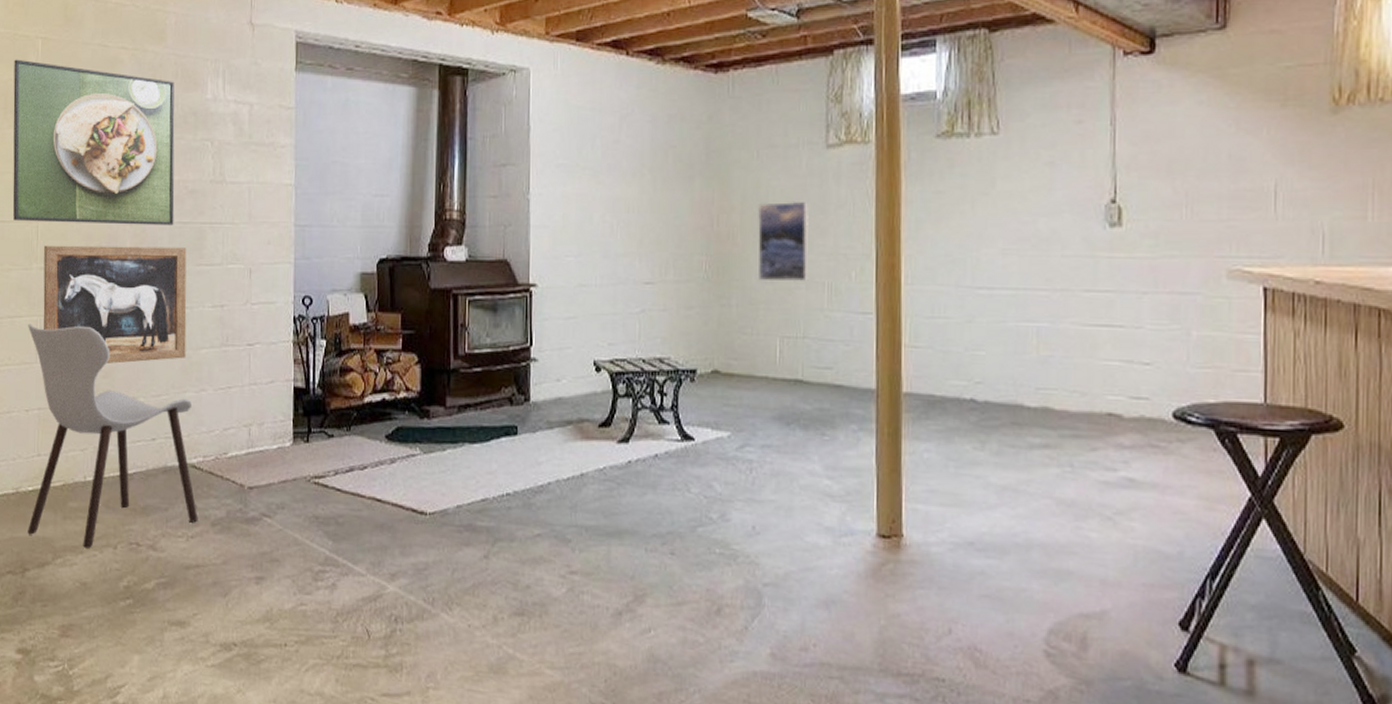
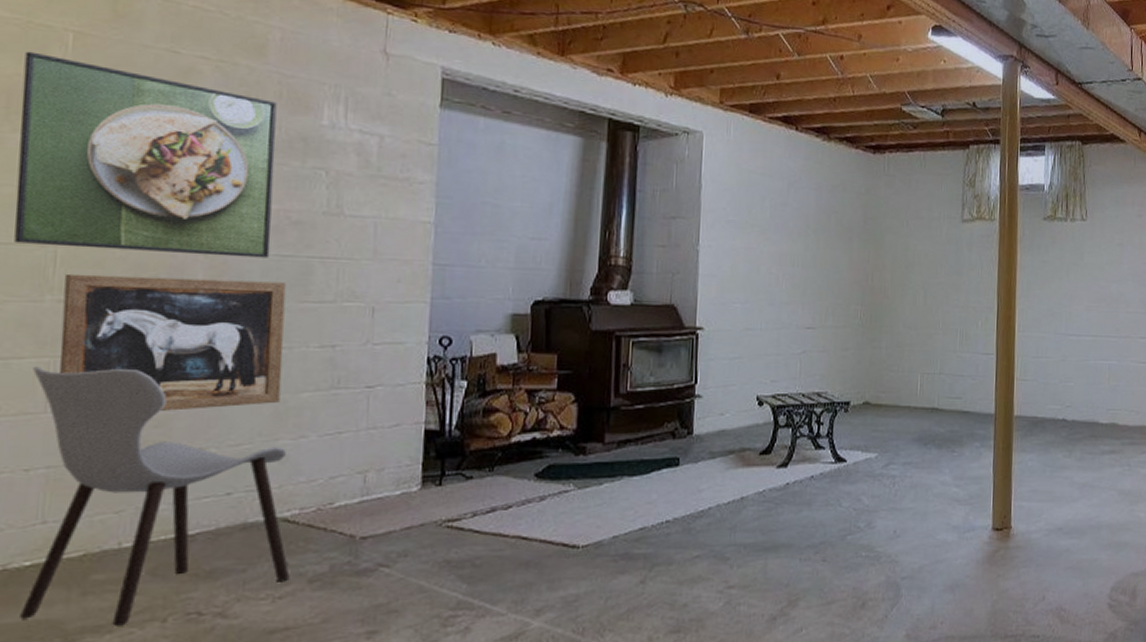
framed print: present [757,201,810,282] -> none [904,263,947,329]

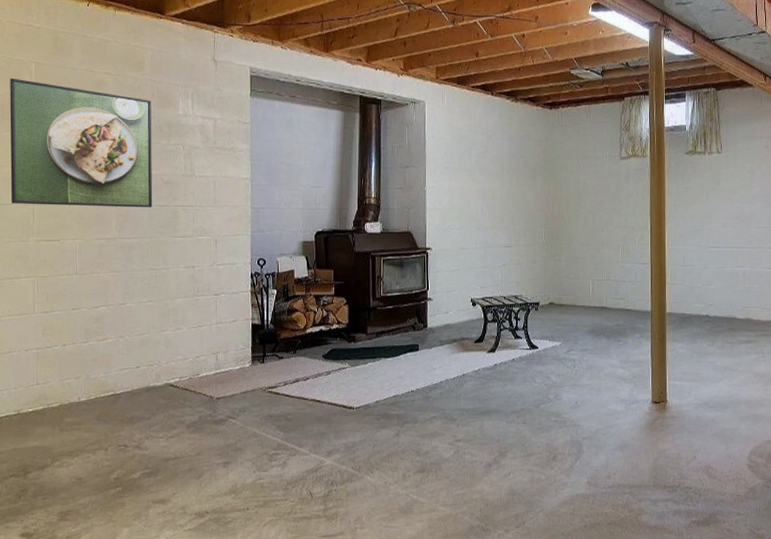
chair: present [20,366,290,628] -> none [26,283,176,453]
wall art: present [59,273,286,411] -> none [40,222,164,312]

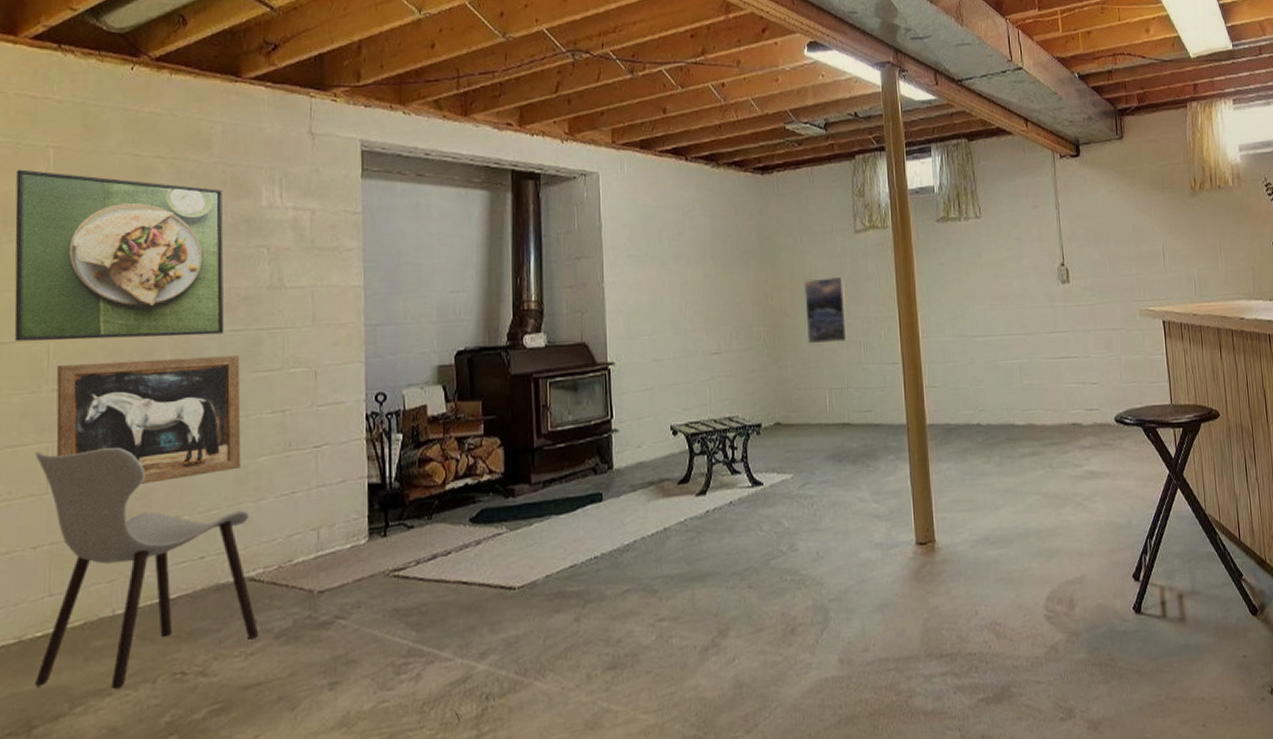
chair: none [26,283,176,453] -> present [35,448,259,691]
wall art: none [40,222,164,312] -> present [56,355,241,484]
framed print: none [577,193,610,245] -> present [803,276,848,343]

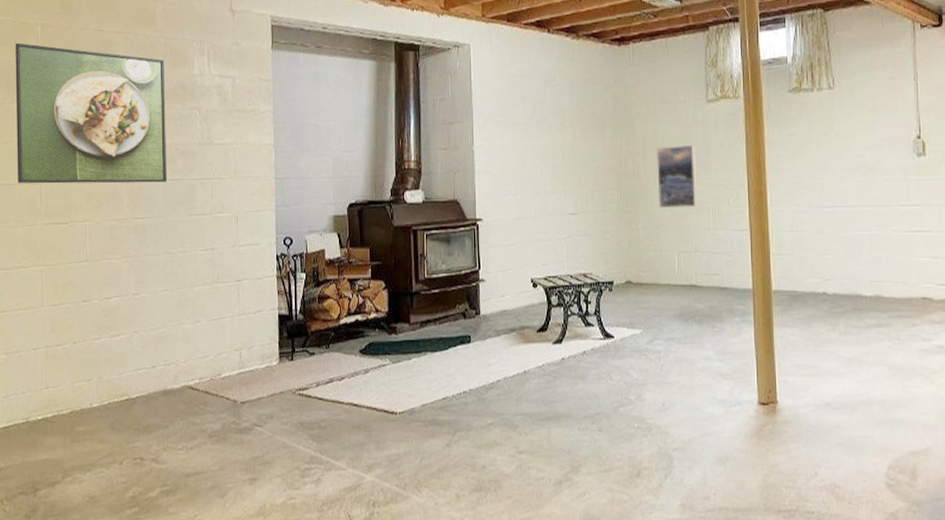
chair: present [35,448,259,691] -> none [34,273,196,467]
wall art: present [56,355,241,484] -> none [48,201,181,303]

